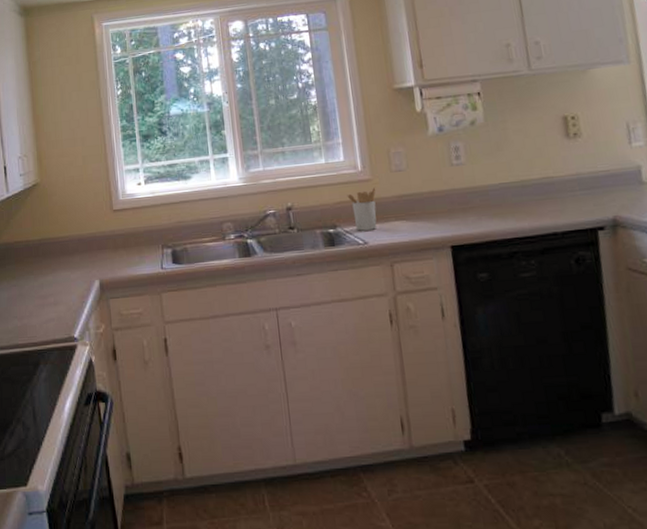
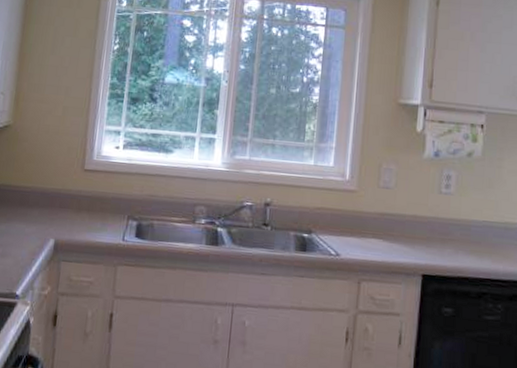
utensil holder: present [347,187,377,231] -> none [329,199,360,243]

